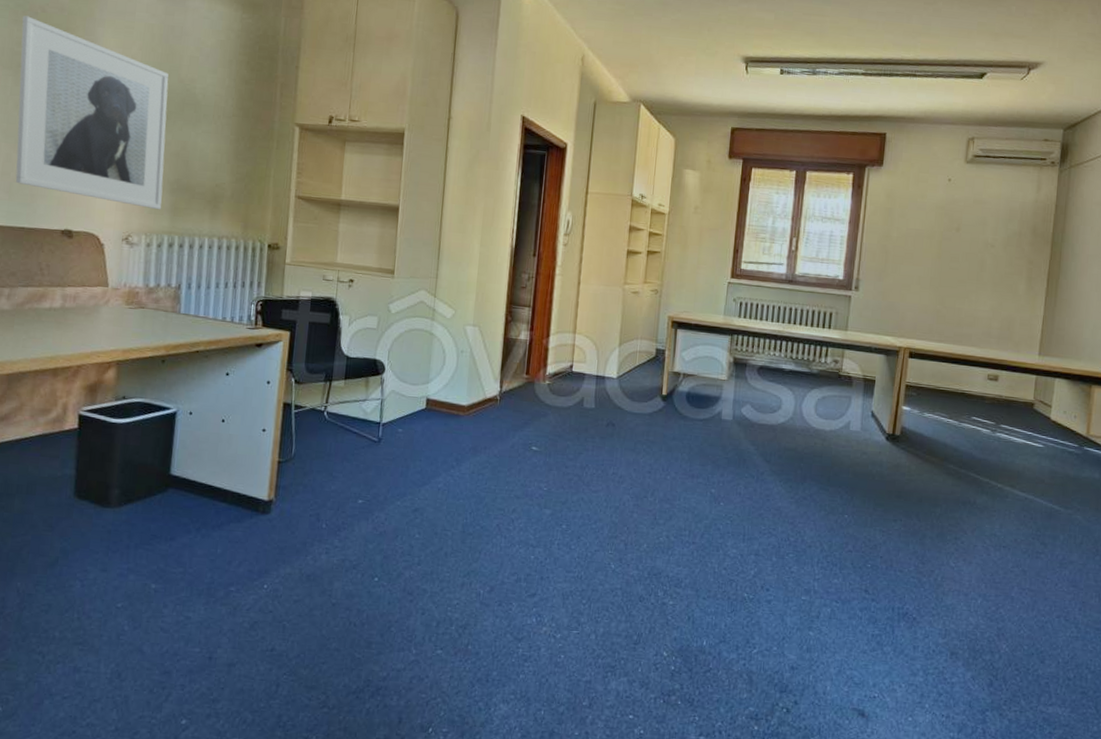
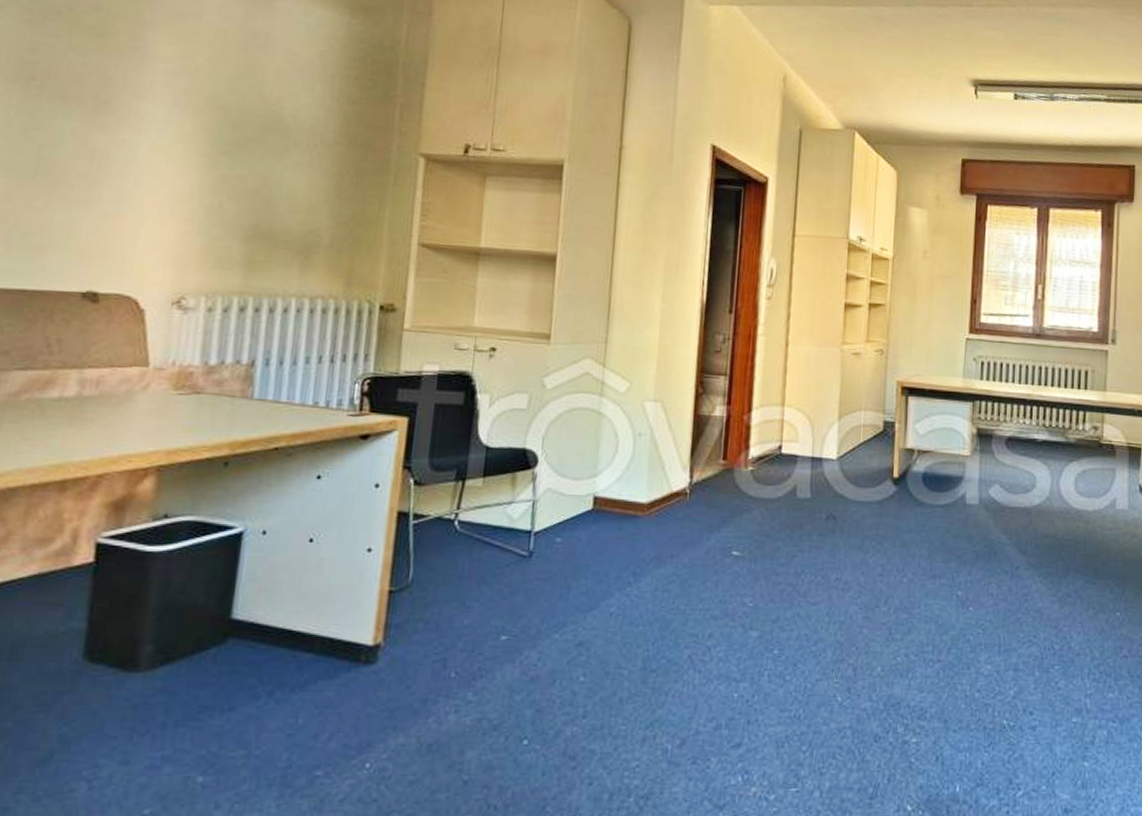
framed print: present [15,15,169,210] -> none [16,14,247,264]

